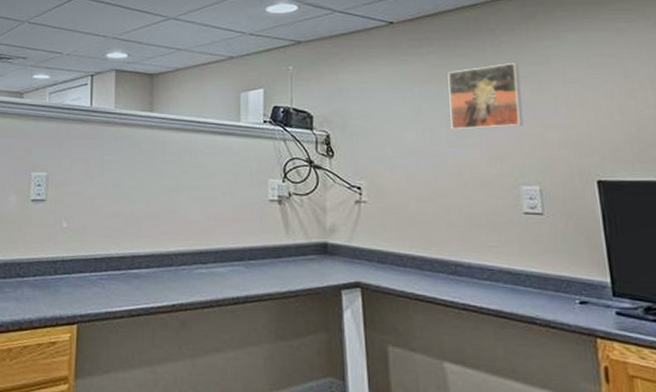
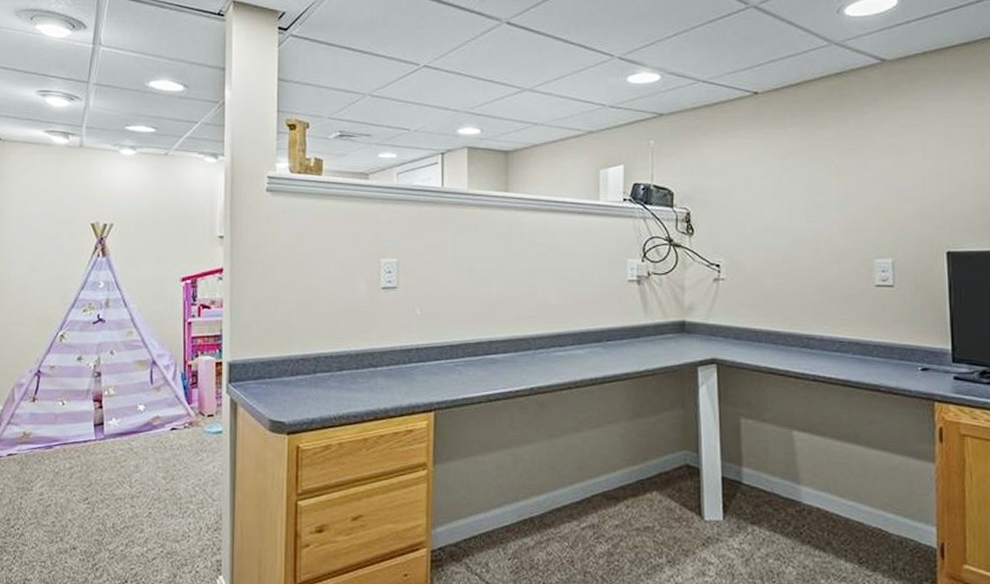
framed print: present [448,62,524,130] -> none [810,133,881,204]

